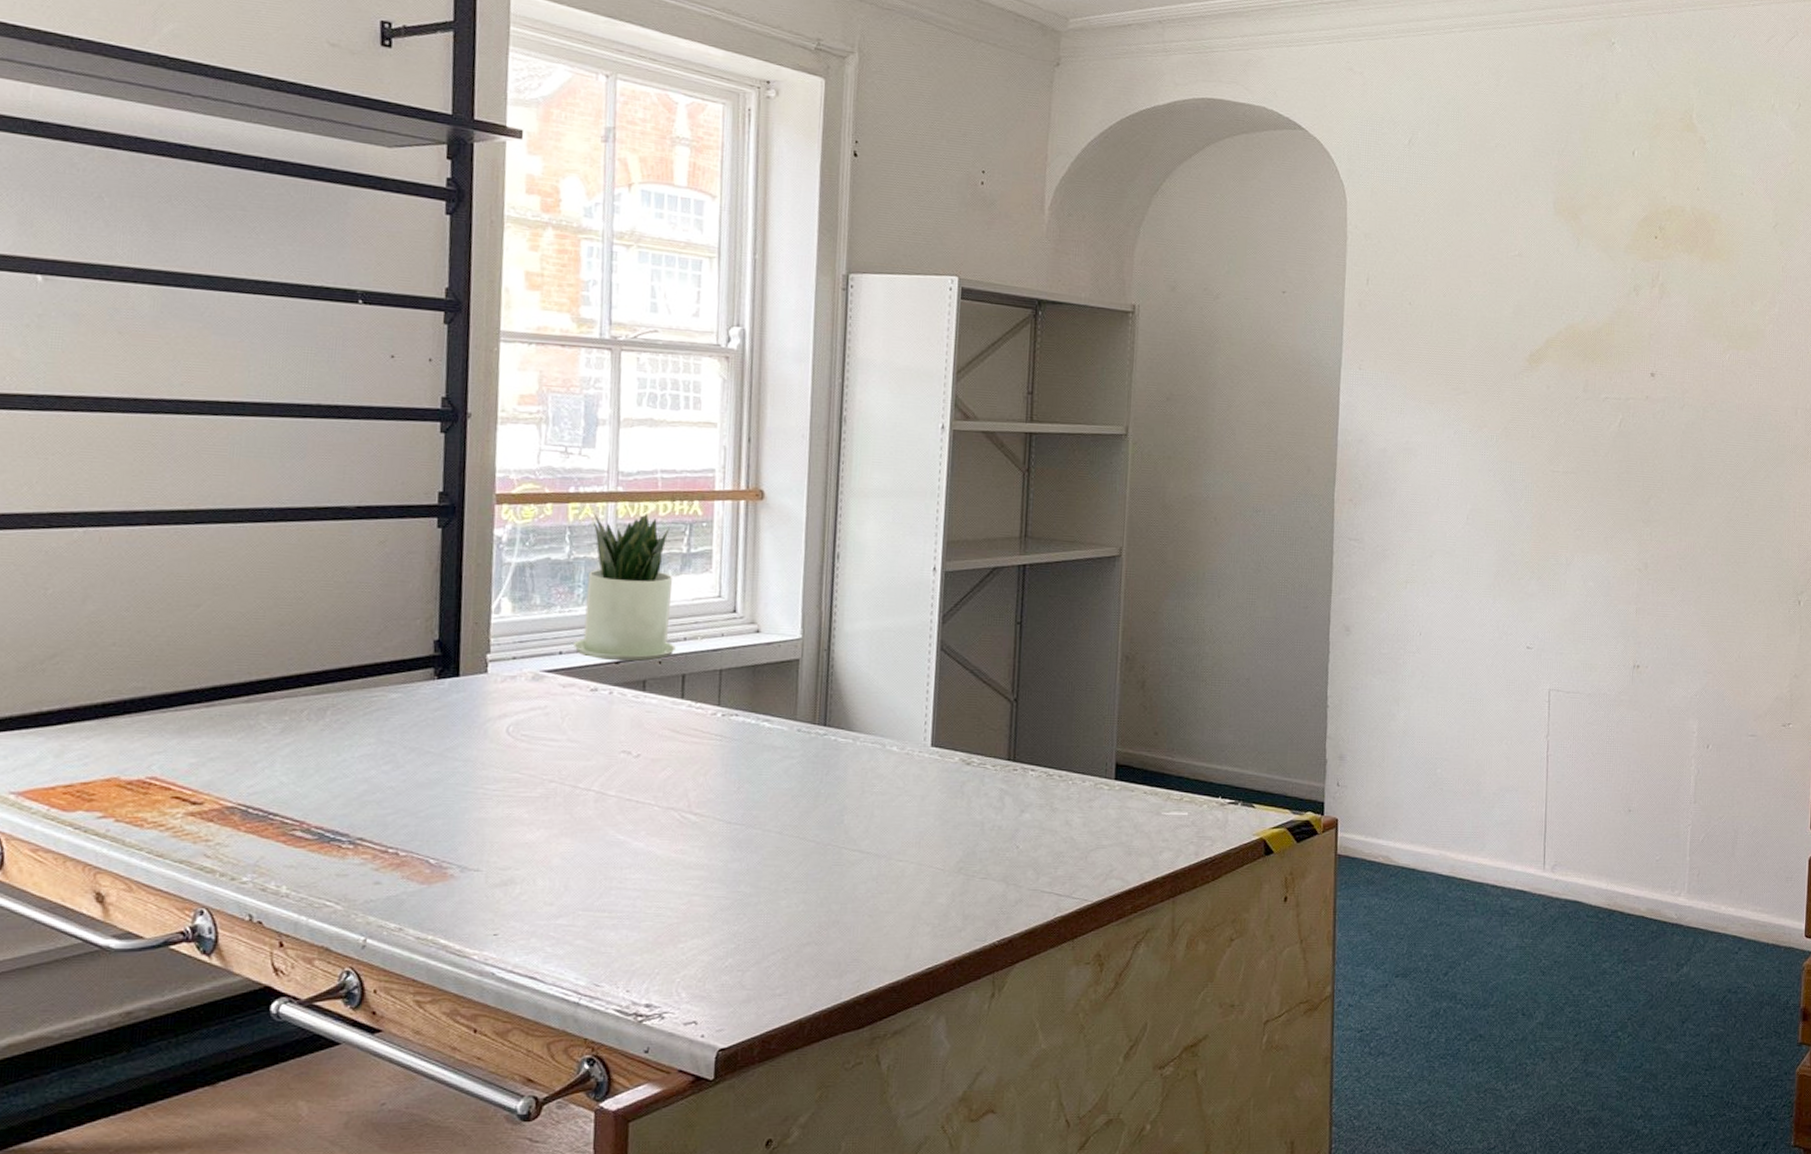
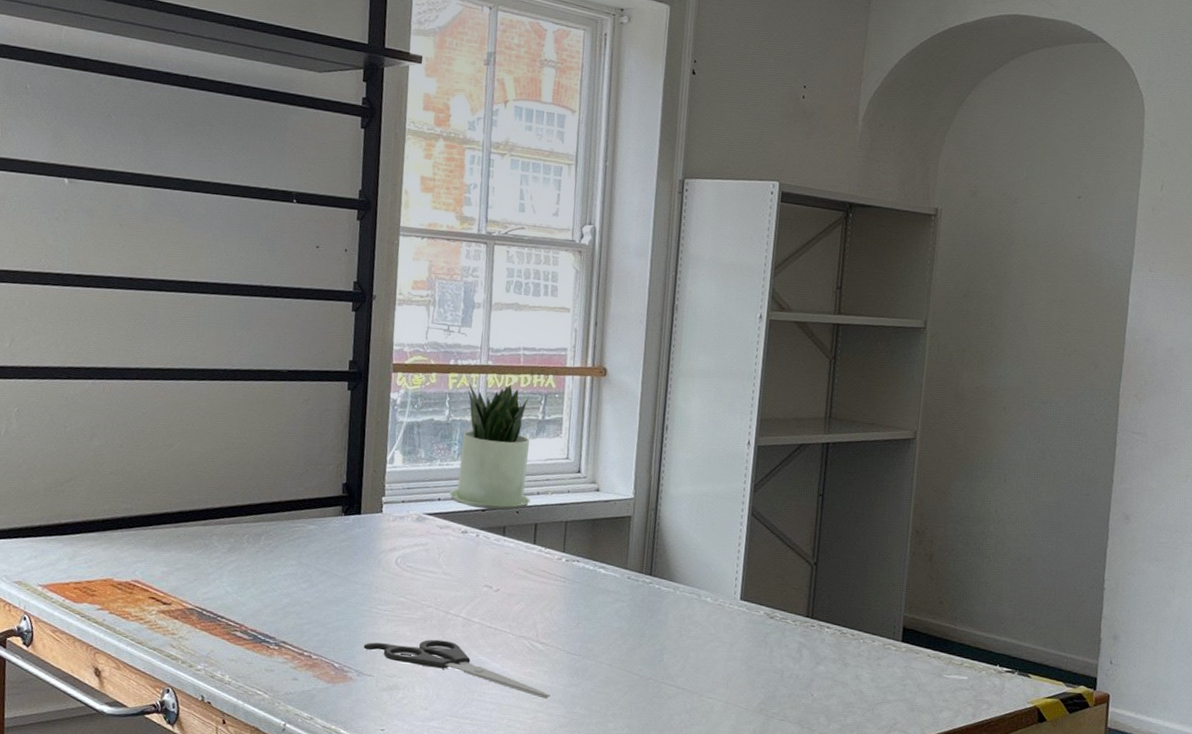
scissors: none [467,820,708,879] -> present [363,639,551,699]

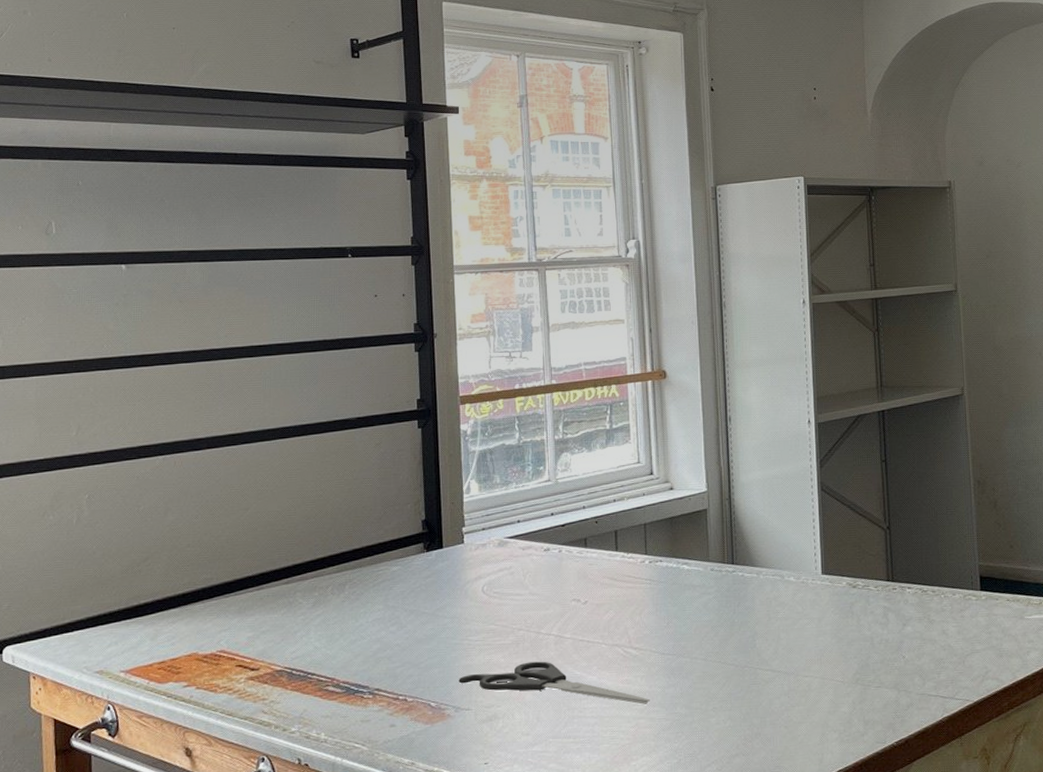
planter: present [449,383,530,511] -> none [528,400,608,525]

